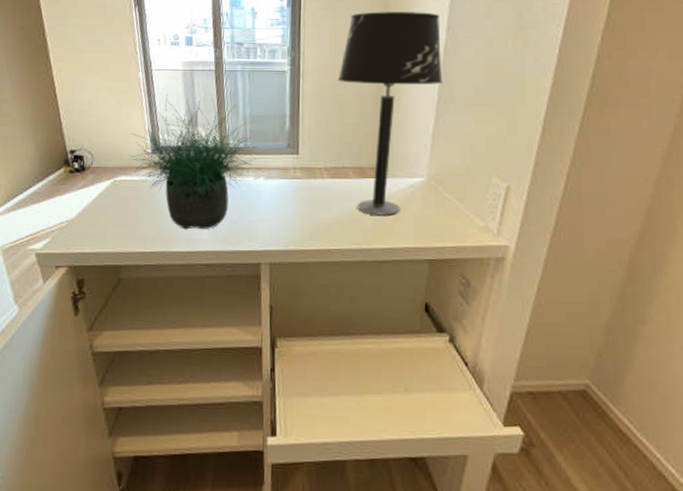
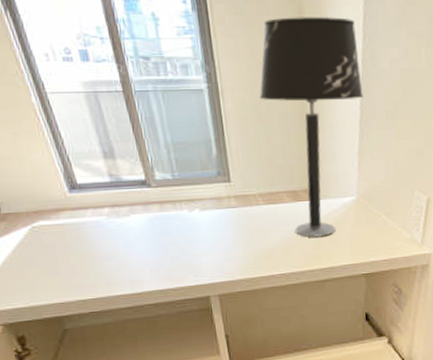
potted plant: present [129,94,259,230] -> none [38,122,190,272]

